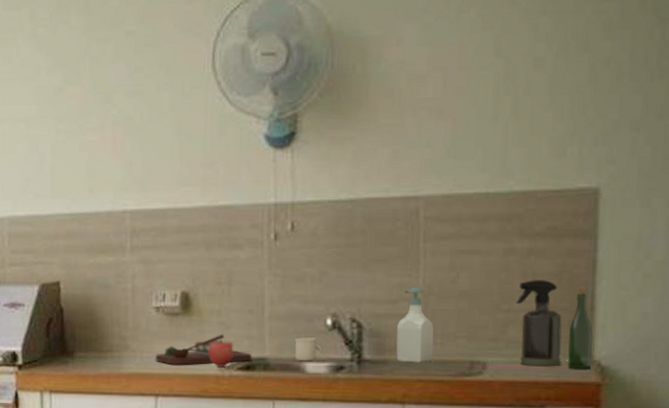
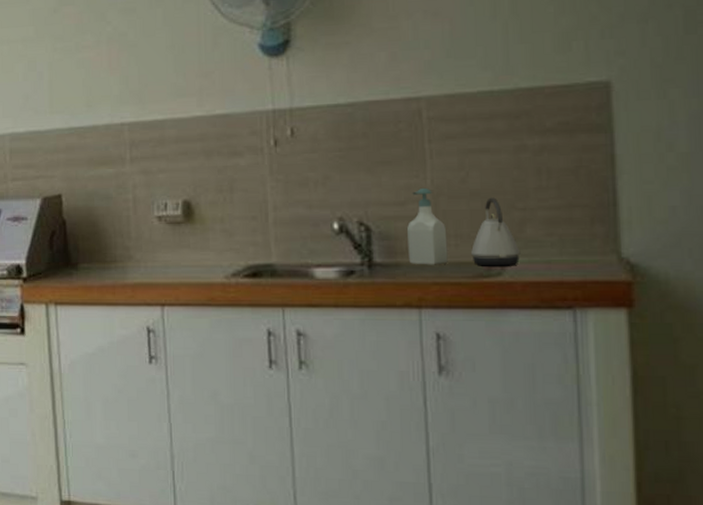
platter: present [155,334,253,365] -> none [159,241,259,274]
fruit: present [208,340,233,367] -> none [213,247,239,275]
mug: present [295,337,322,361] -> none [301,242,330,266]
kettle: none [456,298,502,367] -> present [471,197,521,268]
spray bottle: present [516,280,562,367] -> none [532,176,586,266]
wine bottle: present [568,287,593,370] -> none [592,182,620,268]

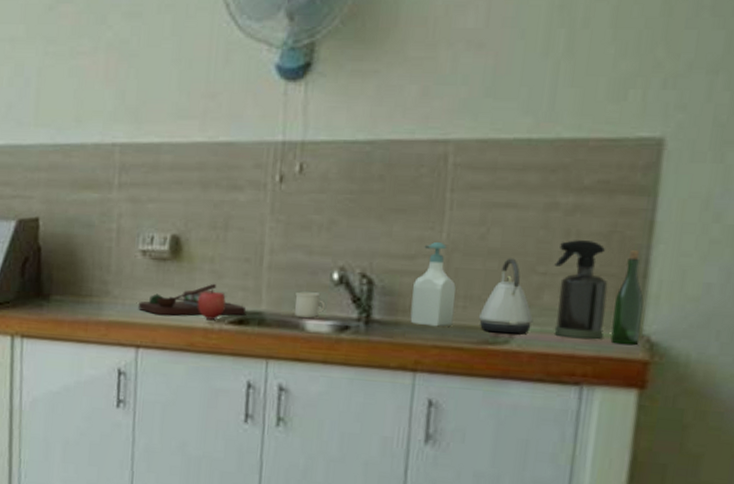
platter: none [159,241,259,274] -> present [138,283,247,316]
fruit: none [213,247,239,275] -> present [197,289,226,320]
mug: none [301,242,330,266] -> present [295,291,326,318]
spray bottle: none [532,176,586,266] -> present [554,240,608,340]
wine bottle: none [592,182,620,268] -> present [610,250,644,346]

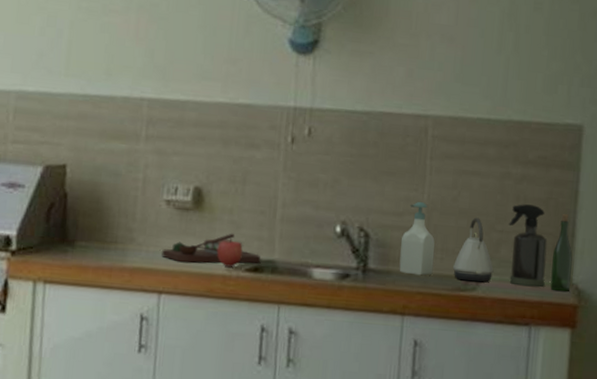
mug: present [295,291,326,318] -> none [303,242,330,267]

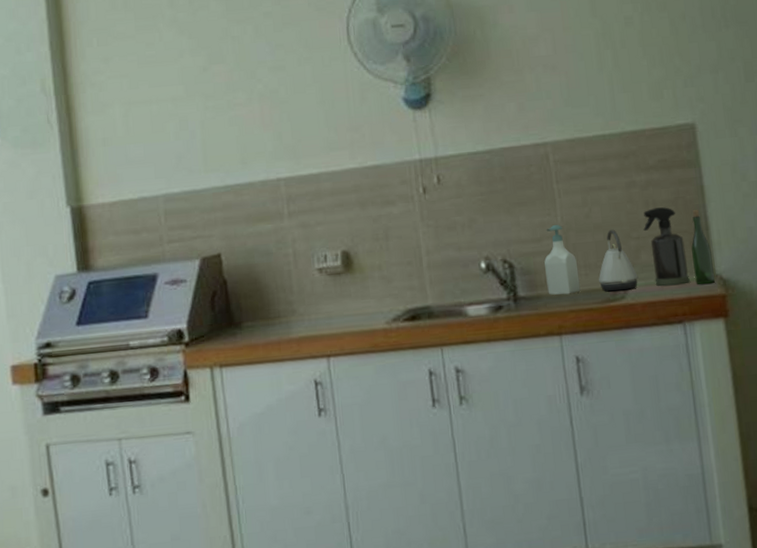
platter: present [161,233,261,264] -> none [323,287,417,324]
fruit: present [216,239,243,267] -> none [373,293,398,321]

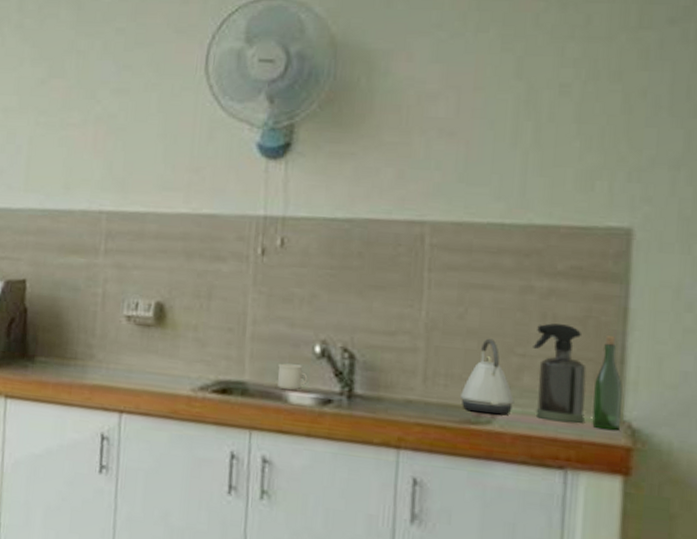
mug: none [454,282,480,305] -> present [277,363,308,390]
soap bottle: present [544,224,581,295] -> none [392,319,437,405]

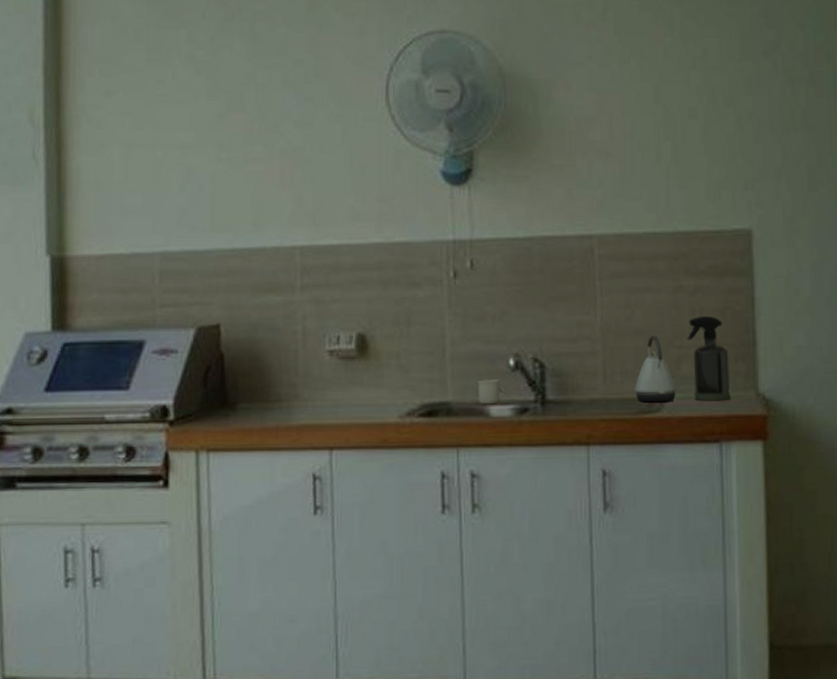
wine bottle: present [592,336,623,431] -> none [736,322,758,404]

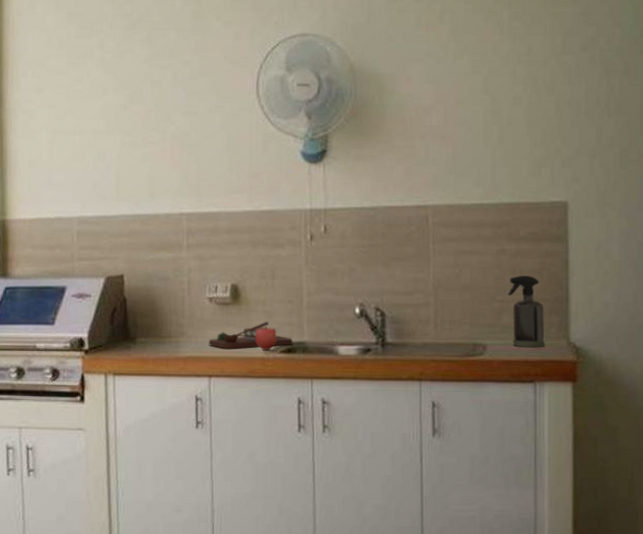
platter: none [329,378,434,414] -> present [209,321,293,349]
fruit: none [387,384,414,414] -> present [255,326,277,350]
mug: present [478,379,505,404] -> none [329,324,352,344]
kettle: present [635,335,677,404] -> none [461,291,498,348]

